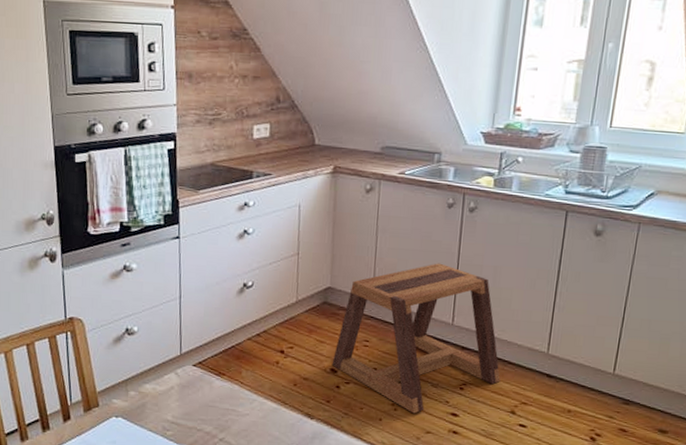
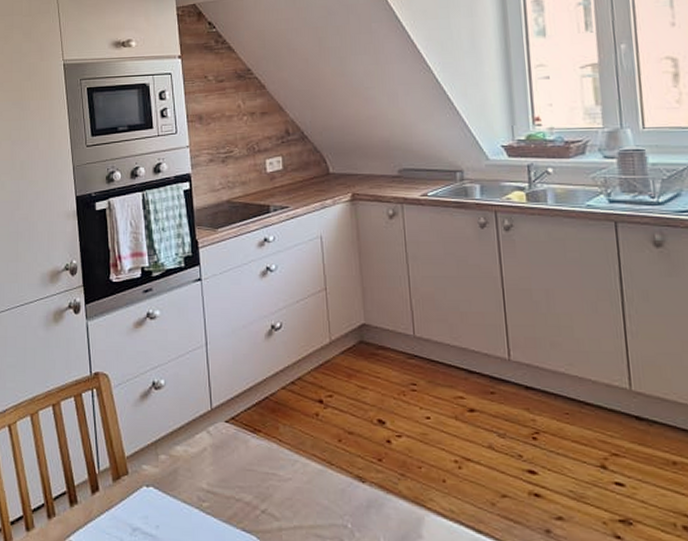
stool: present [331,263,501,414] -> none [378,289,580,472]

